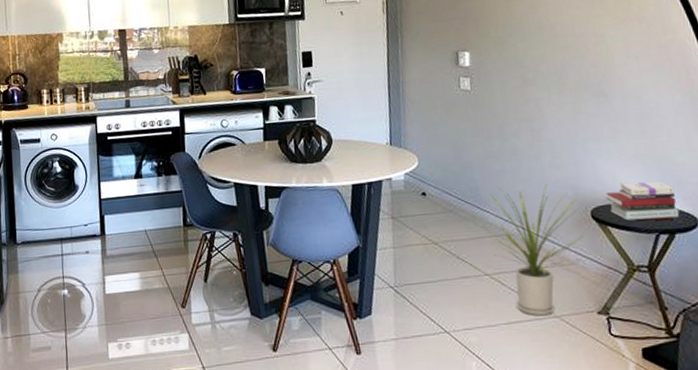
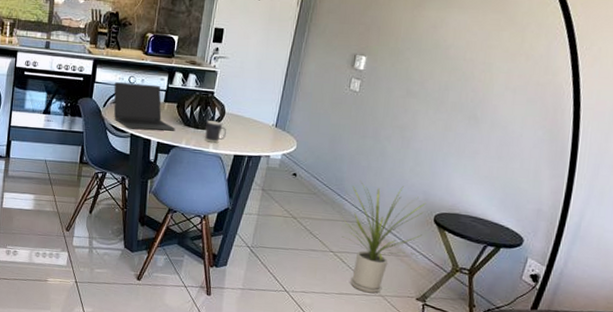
laptop: none [206,124,283,178] -> present [113,82,176,131]
mug: none [314,151,338,176] -> present [205,120,226,143]
books: present [606,181,680,221] -> none [451,197,512,236]

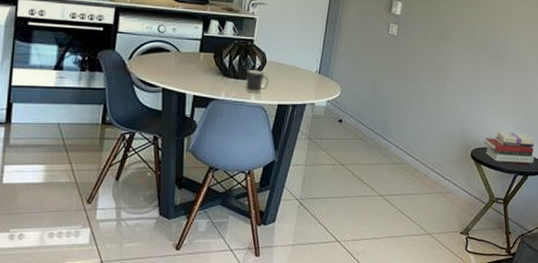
laptop: present [113,82,176,131] -> none [140,32,214,83]
house plant: present [340,180,426,294] -> none [386,122,463,233]
books: none [451,197,512,236] -> present [485,131,535,165]

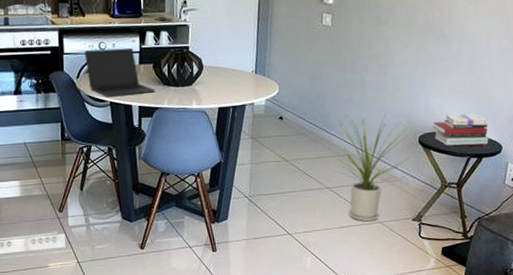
laptop: none [140,32,214,83] -> present [84,48,156,97]
mug: present [246,70,268,93] -> none [185,76,207,99]
house plant: none [386,122,463,233] -> present [330,113,411,222]

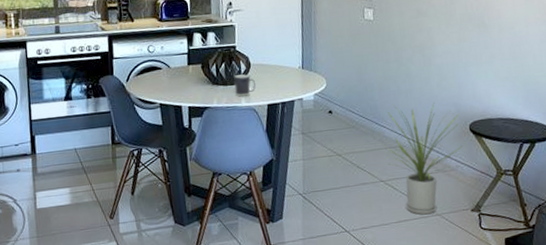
laptop: present [84,48,156,97] -> none [133,50,205,99]
mug: none [185,76,207,99] -> present [233,74,256,97]
books: present [433,113,489,147] -> none [482,99,540,133]

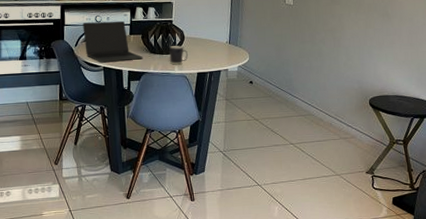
laptop: none [133,50,205,99] -> present [82,21,143,63]
house plant: present [382,103,463,215] -> none [294,79,363,175]

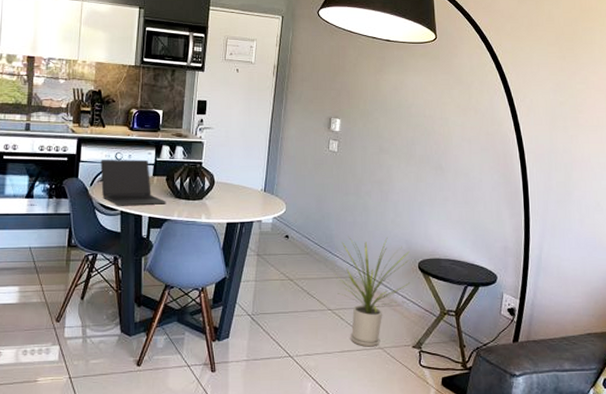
mug: present [169,45,188,65] -> none [197,191,217,212]
house plant: none [294,79,363,175] -> present [333,236,411,347]

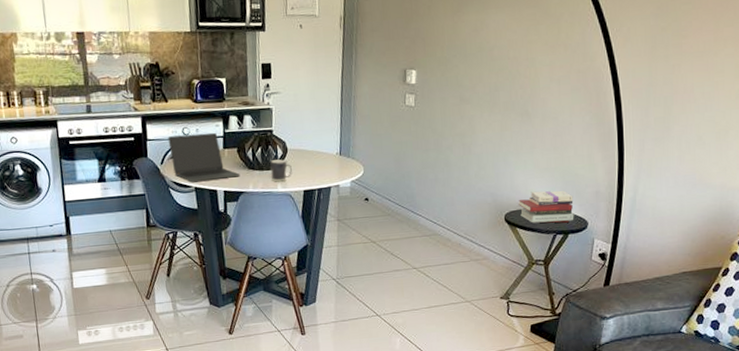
mug: none [197,191,217,212] -> present [270,159,292,182]
house plant: present [333,236,411,347] -> none [416,192,497,302]
books: none [432,242,484,275] -> present [518,190,574,223]

